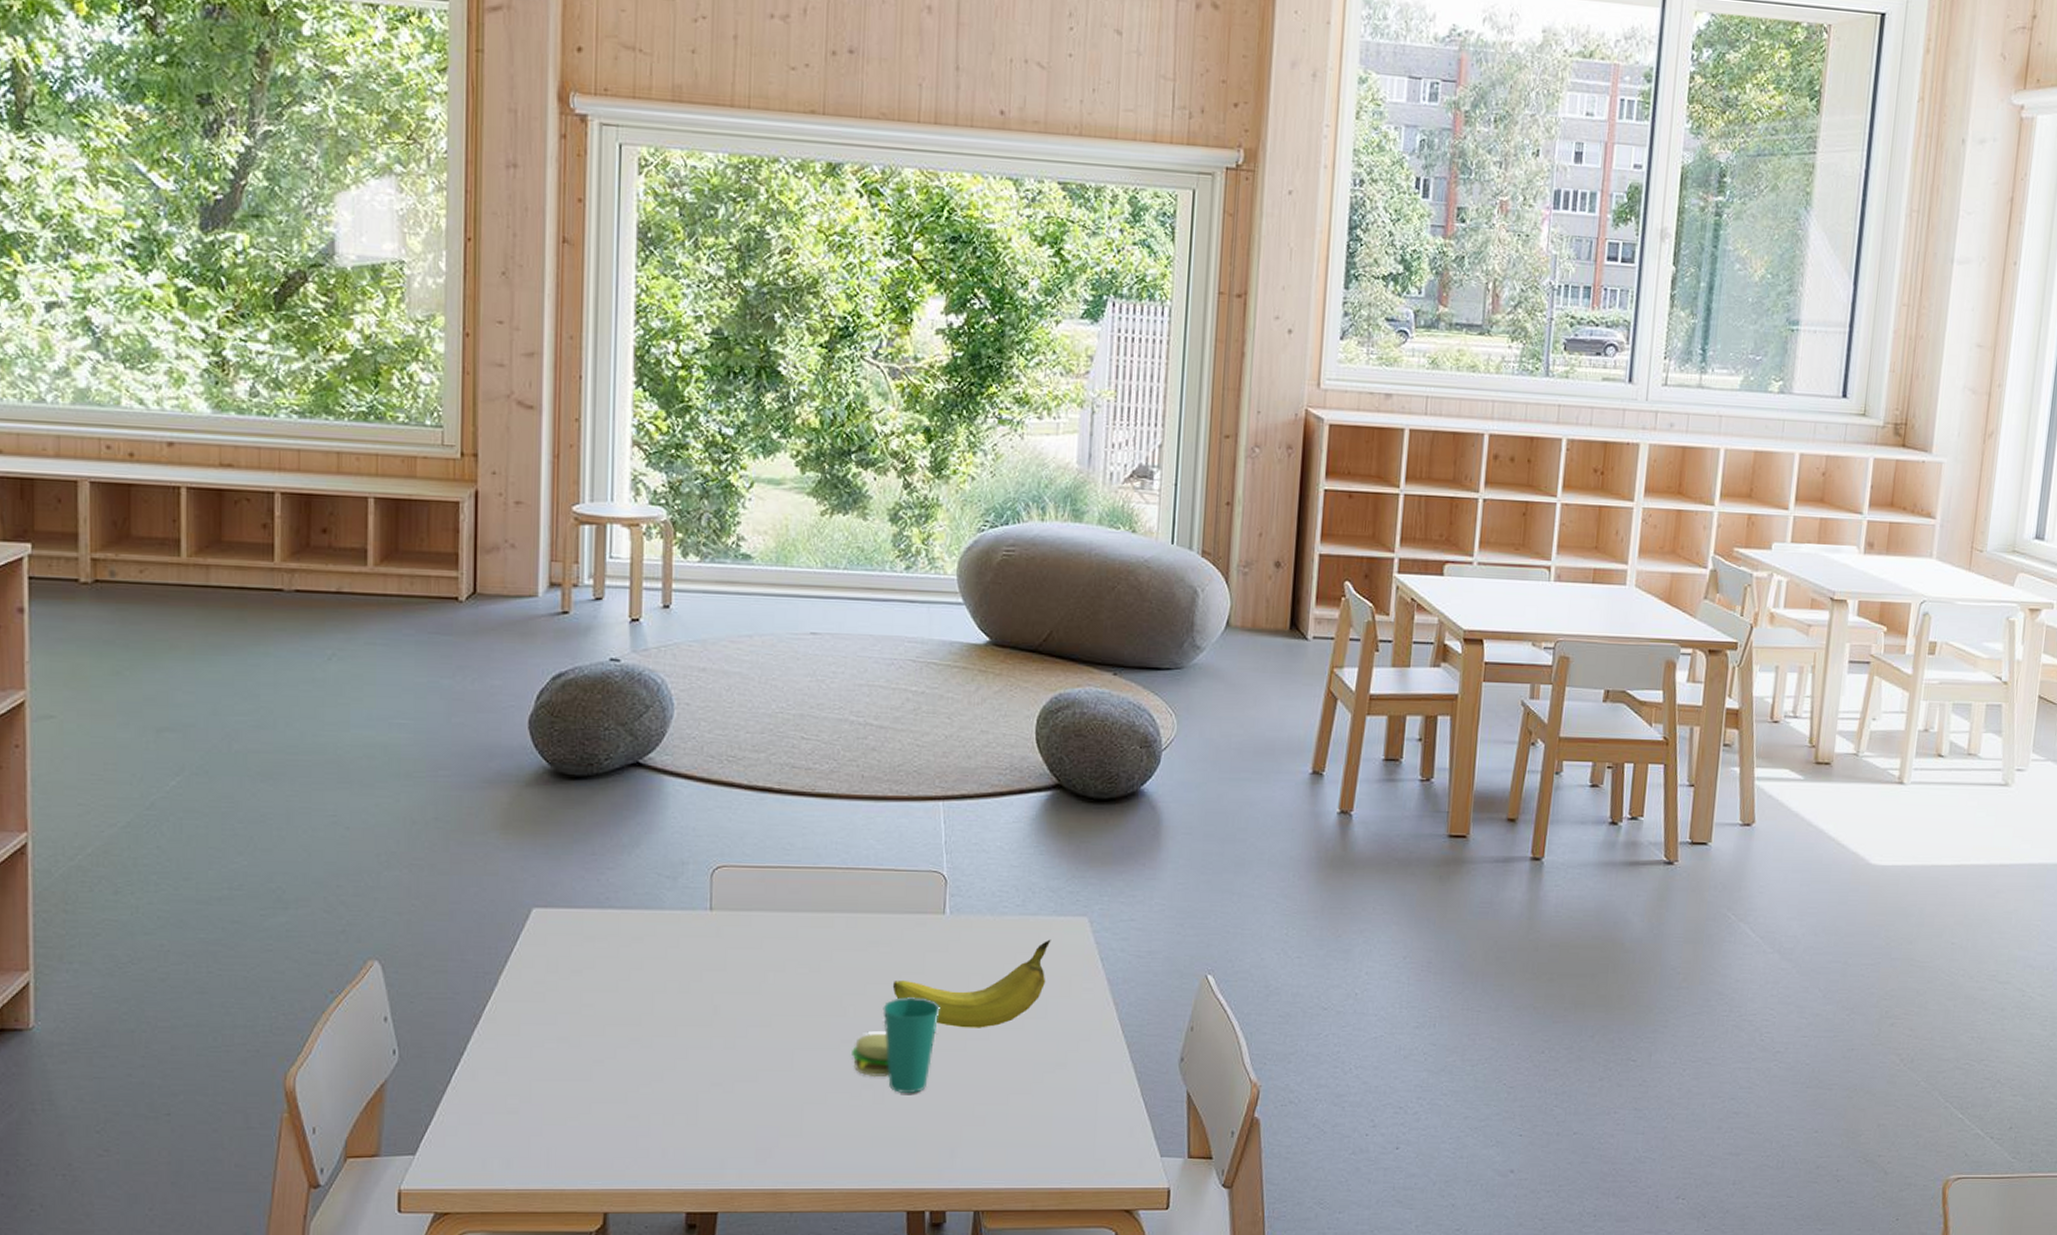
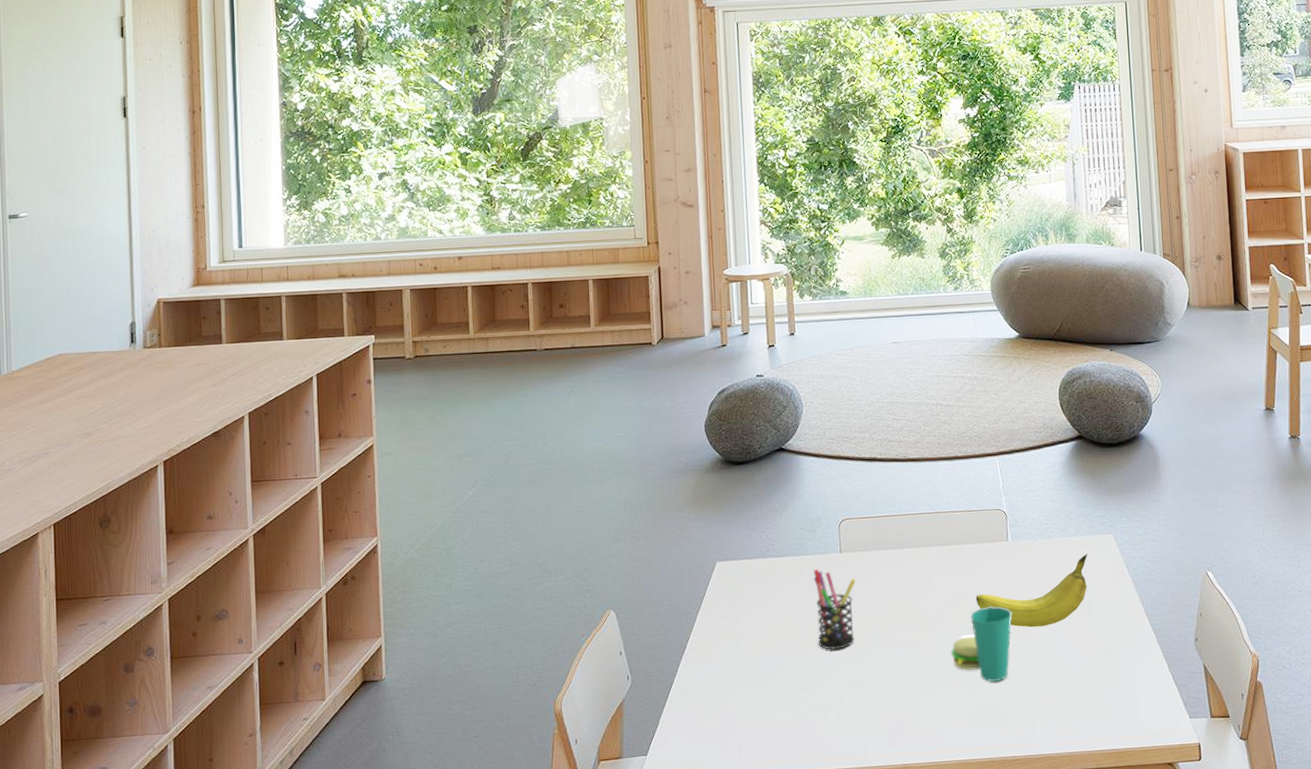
pen holder: none [669,929,730,1037] -> present [813,569,857,650]

